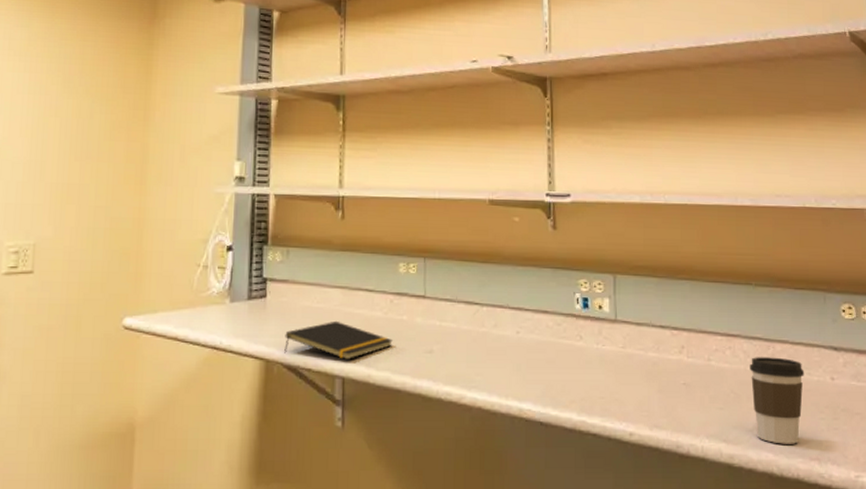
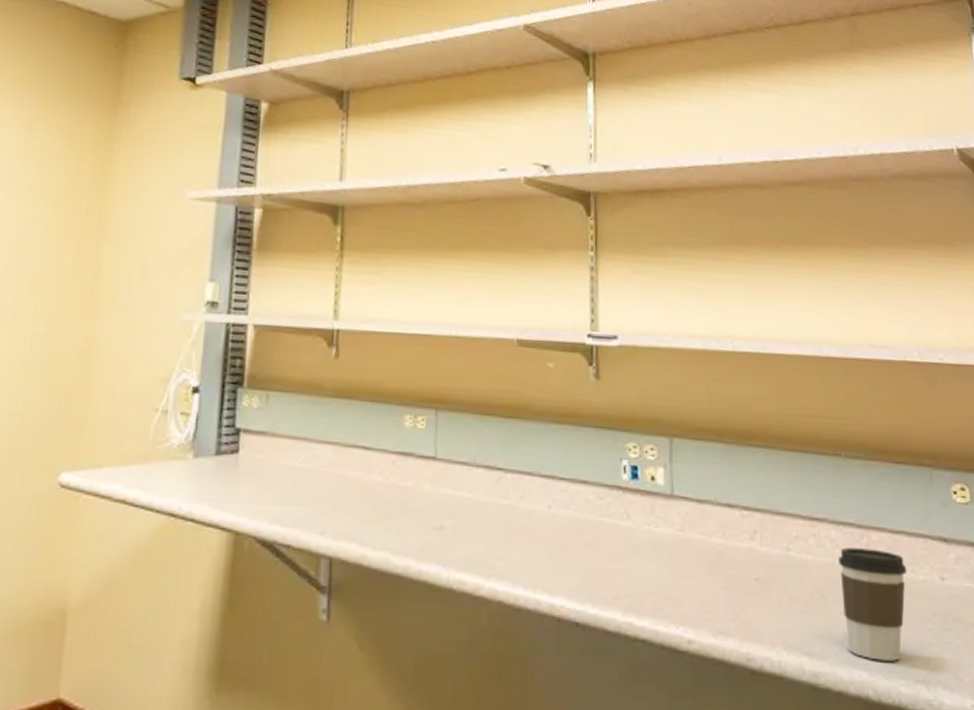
notepad: present [284,320,392,361] -> none [258,484,394,536]

